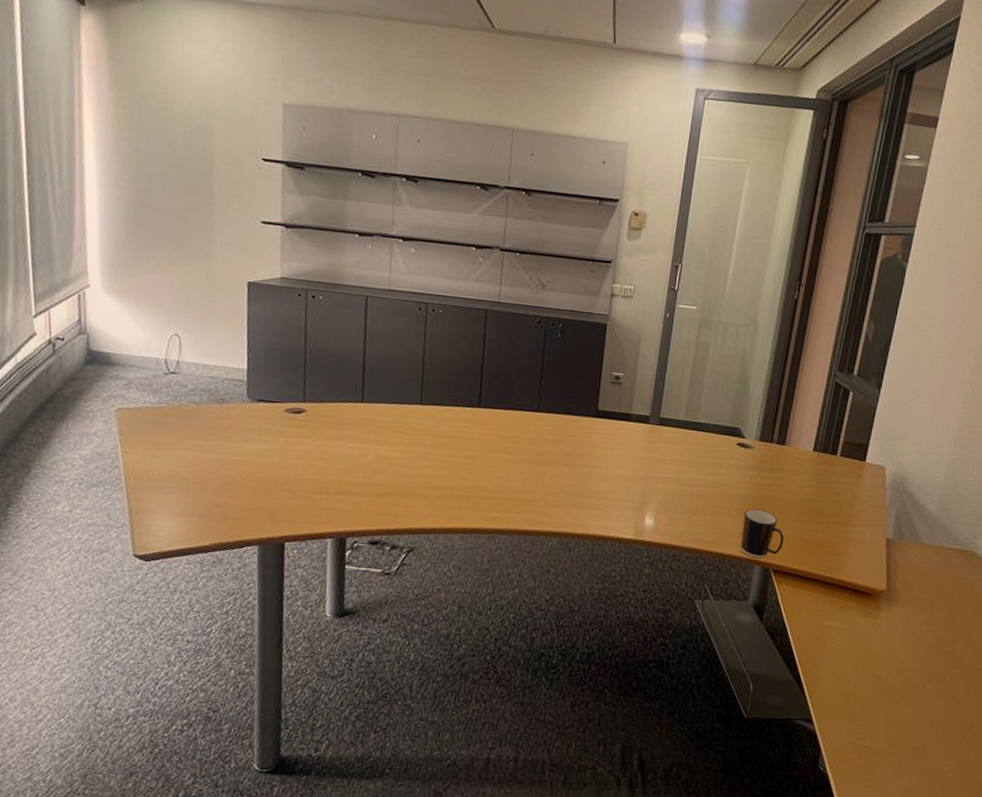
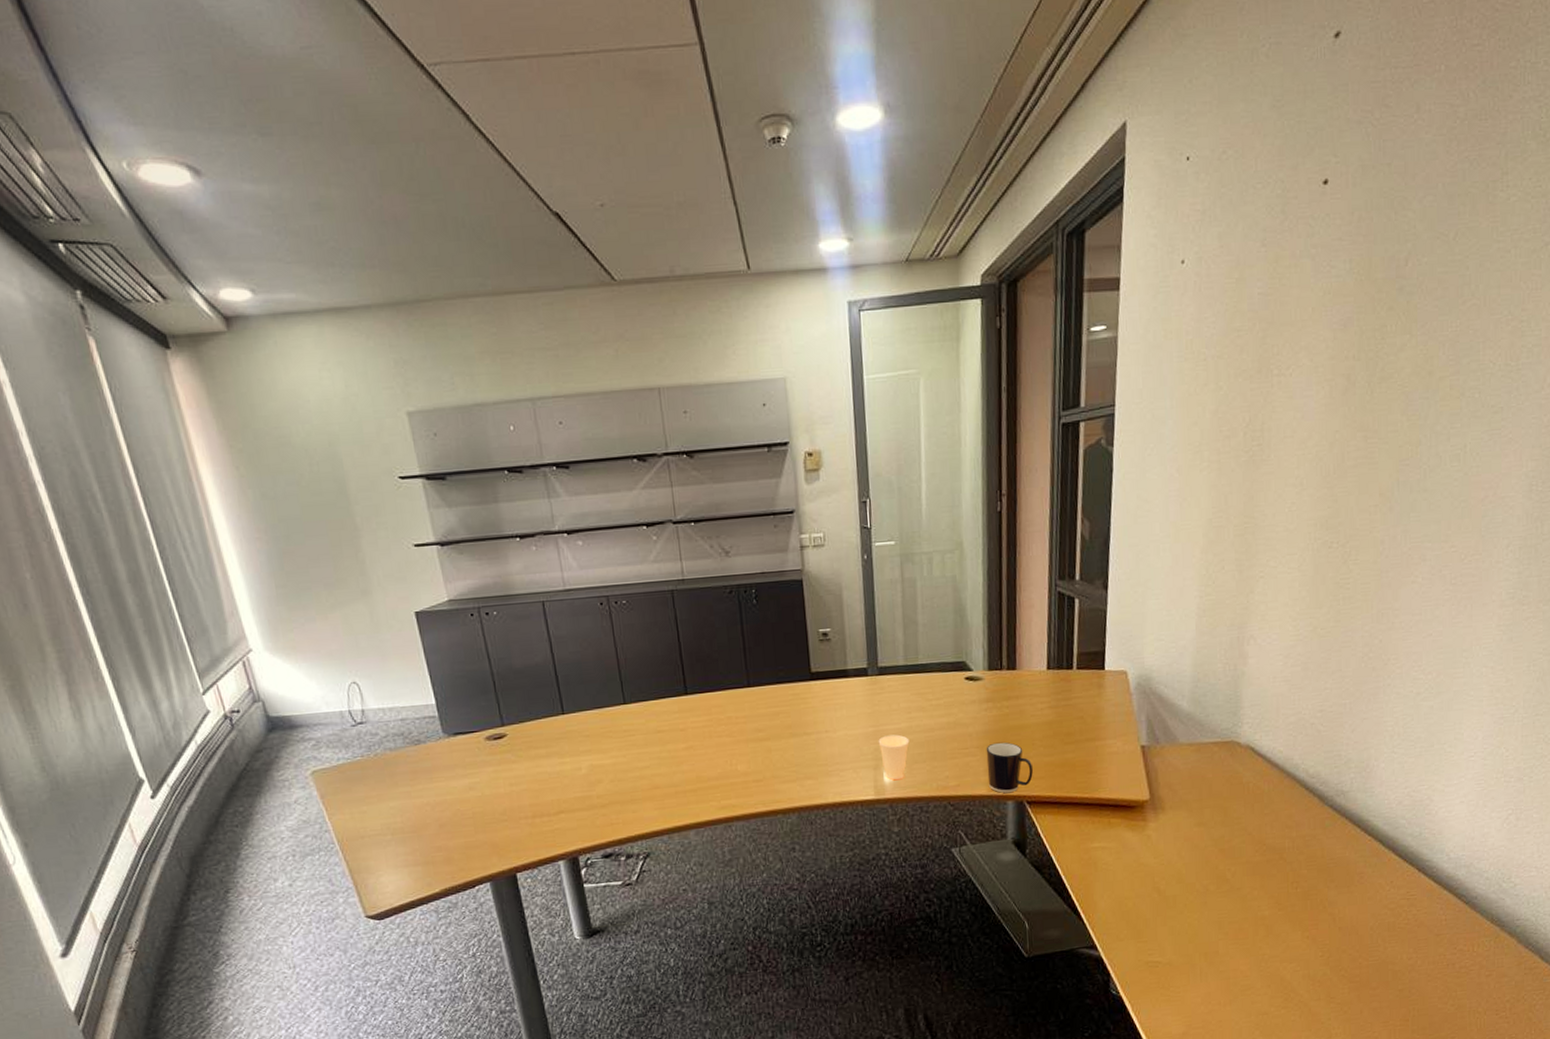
cup: none [646,482,676,525] -> present [878,734,910,780]

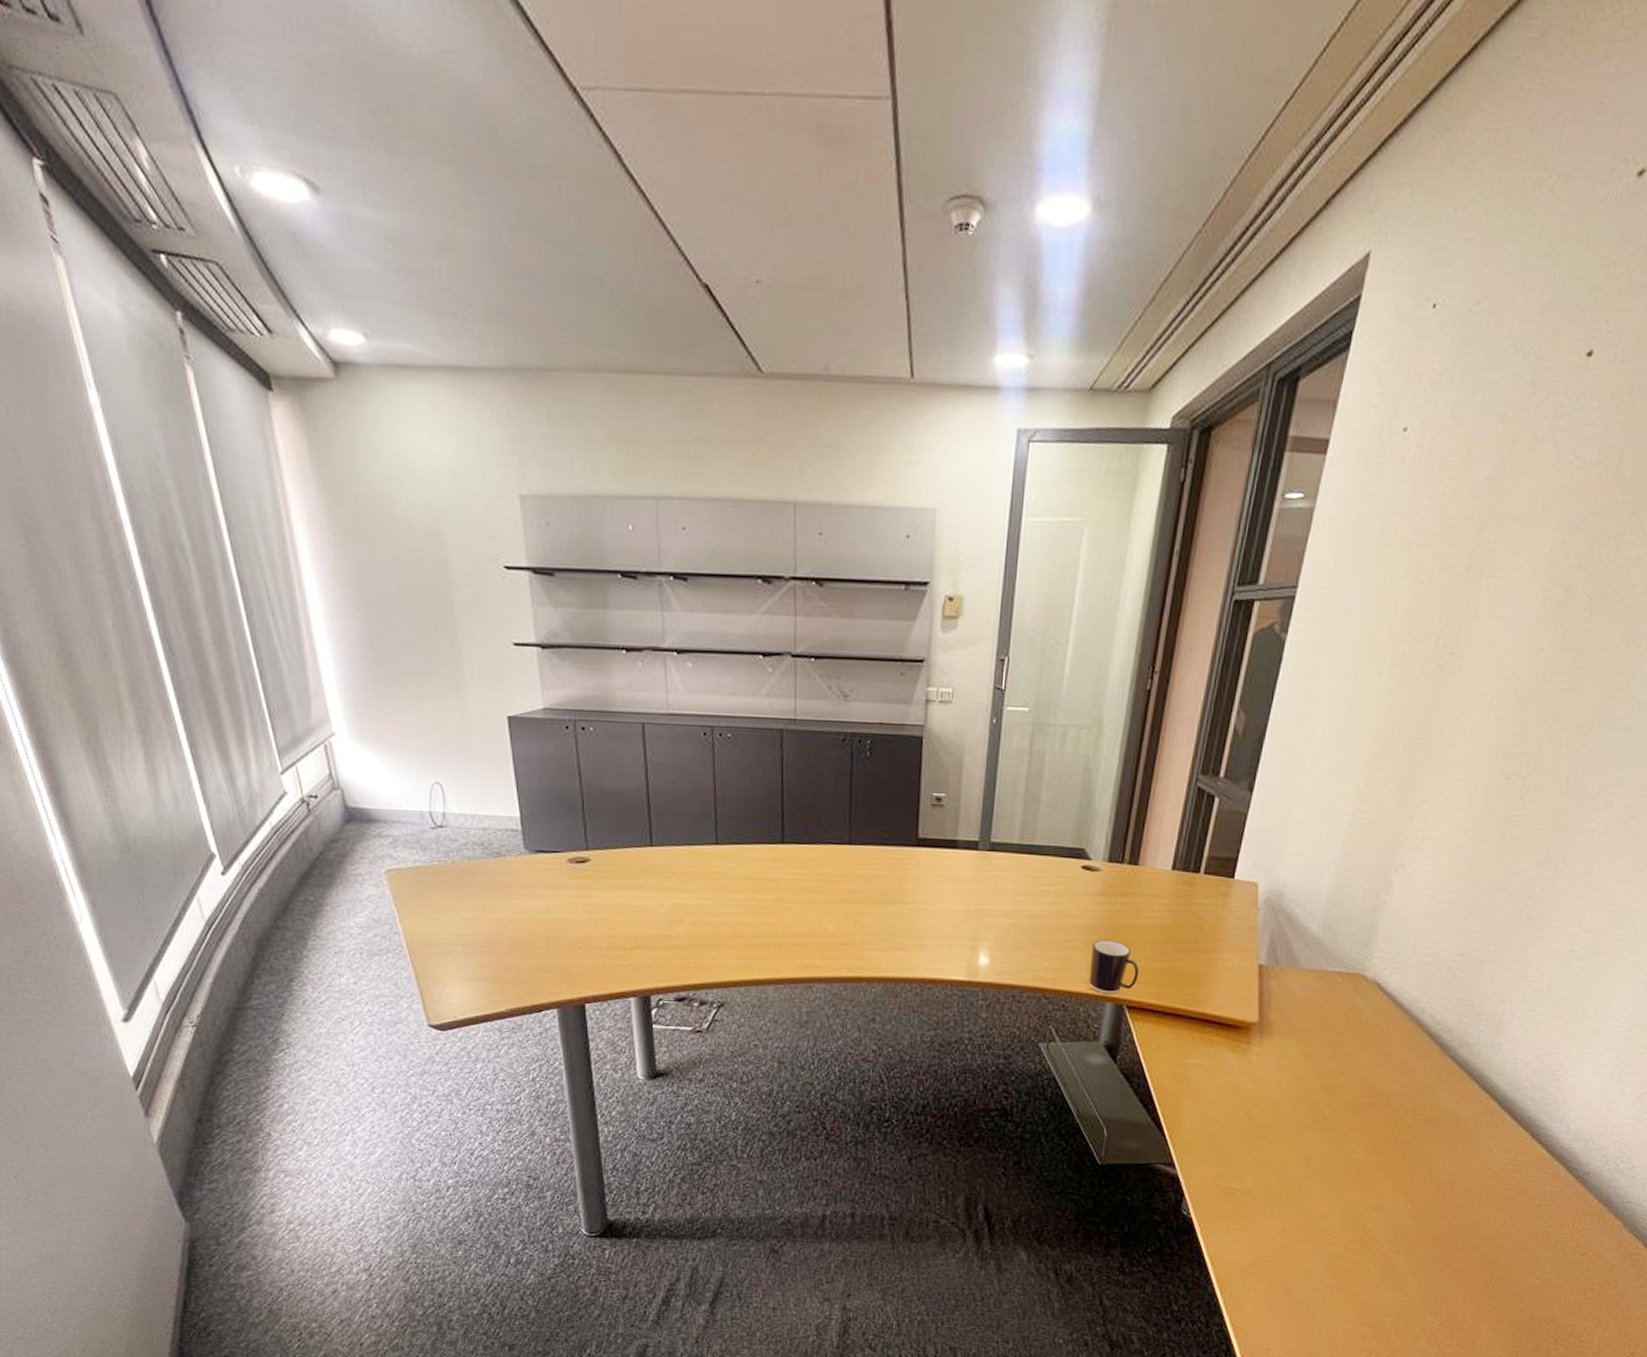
cup: present [878,734,910,780] -> none [978,916,1012,963]

